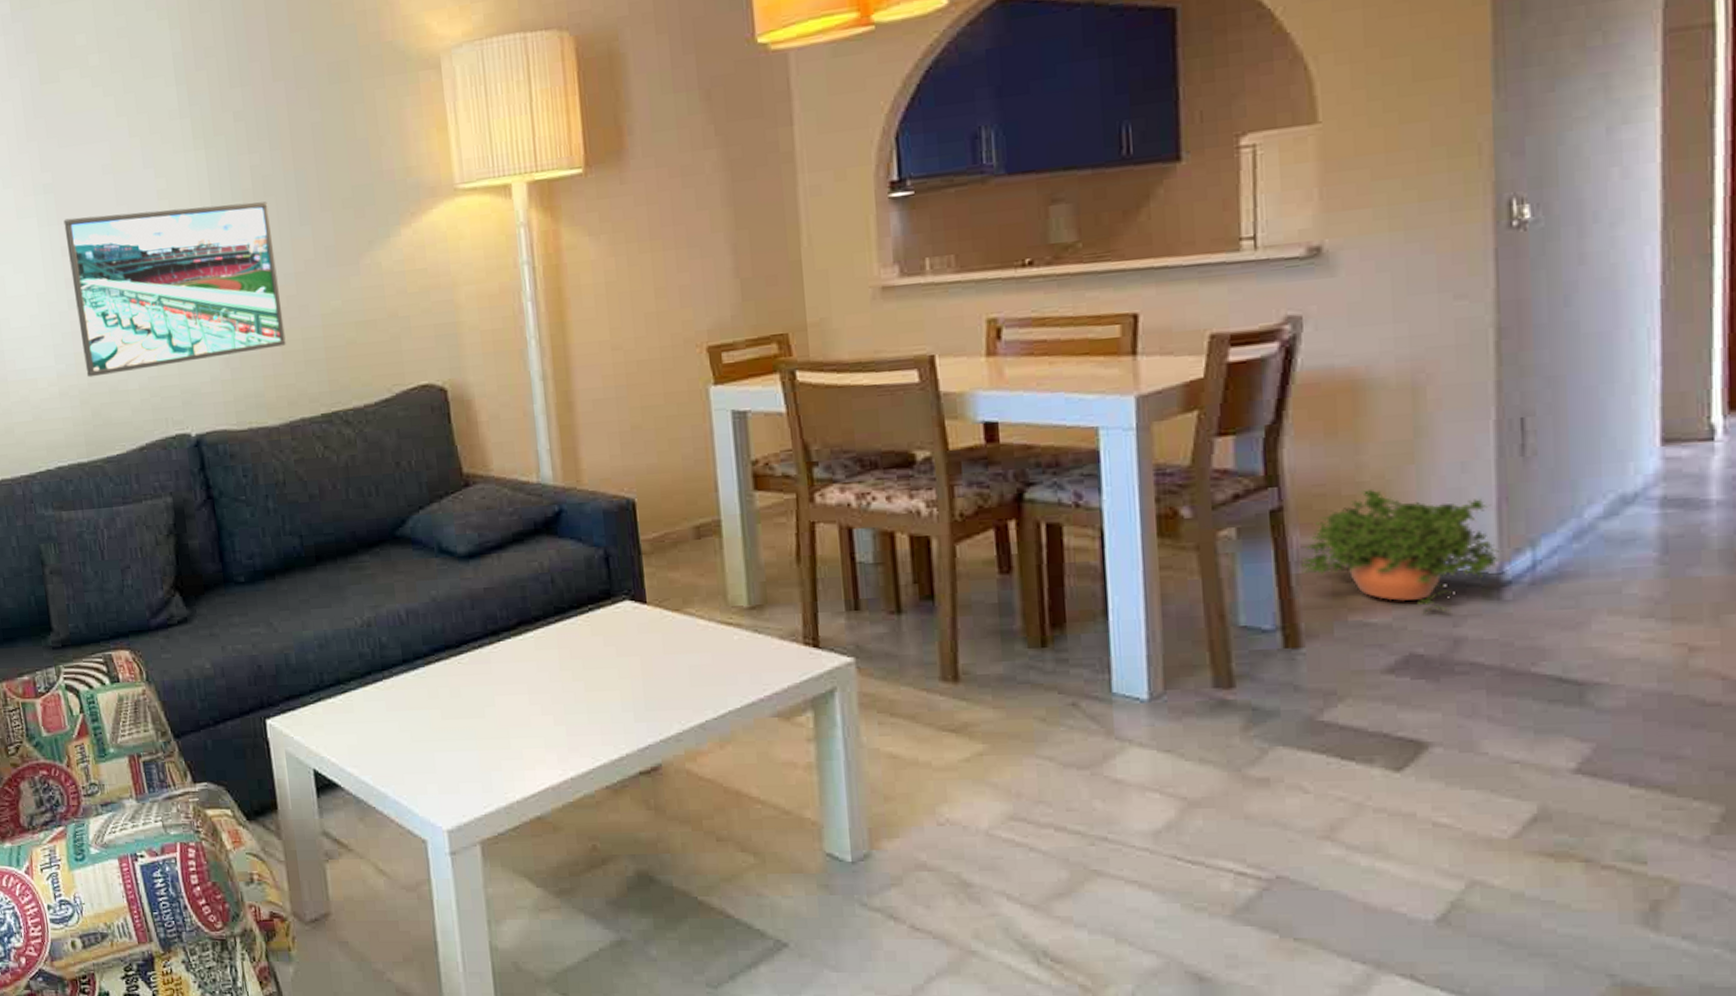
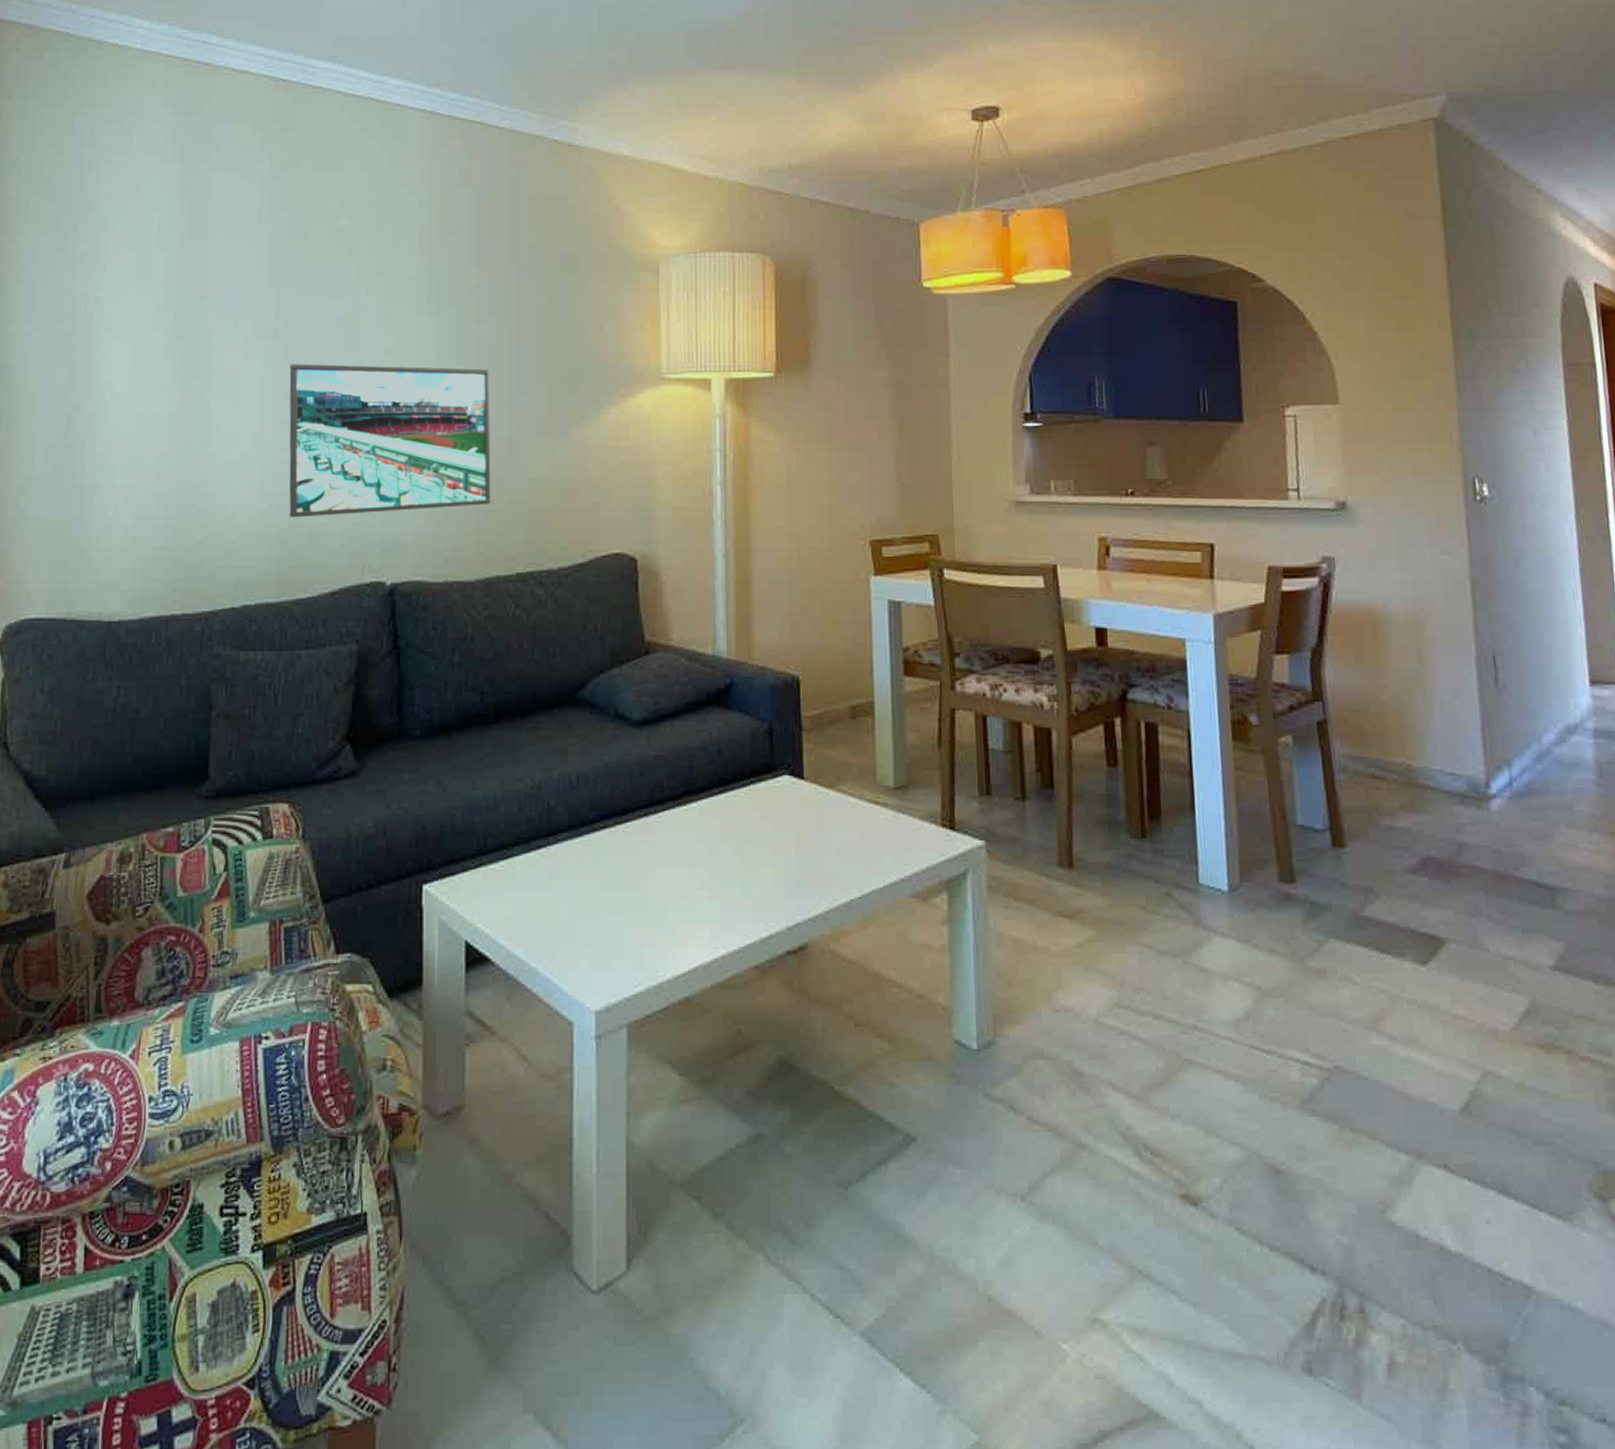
potted plant: present [1301,488,1503,615] -> none [1342,708,1488,822]

